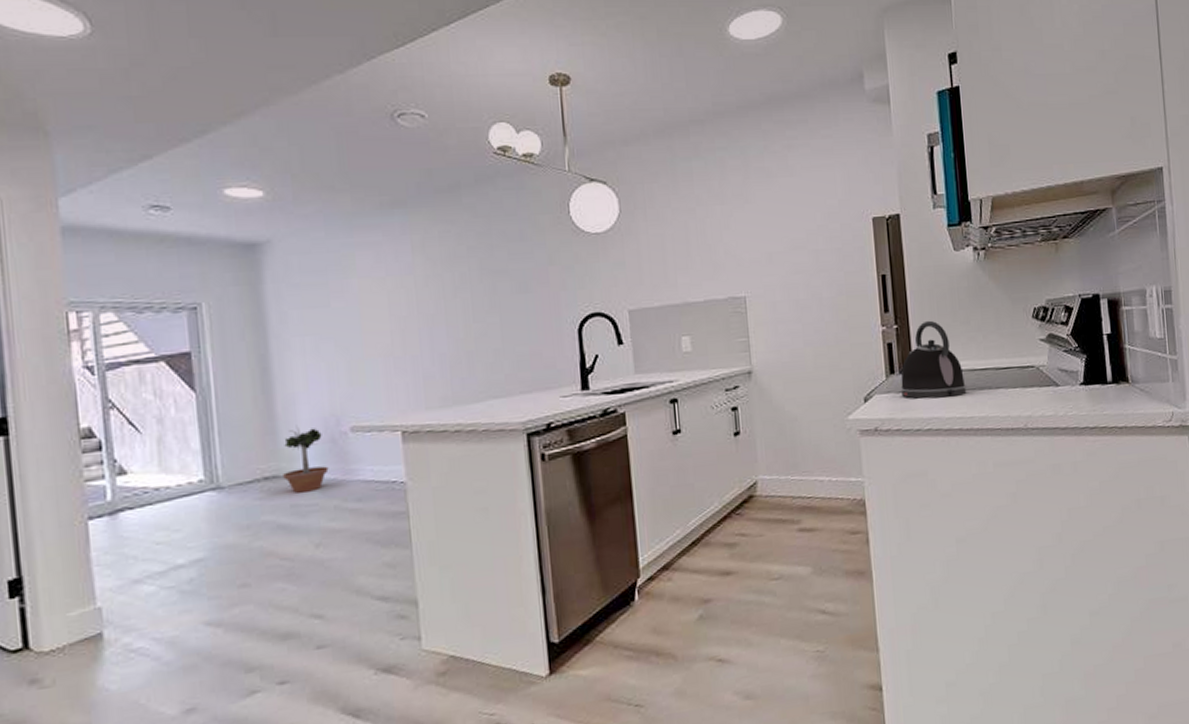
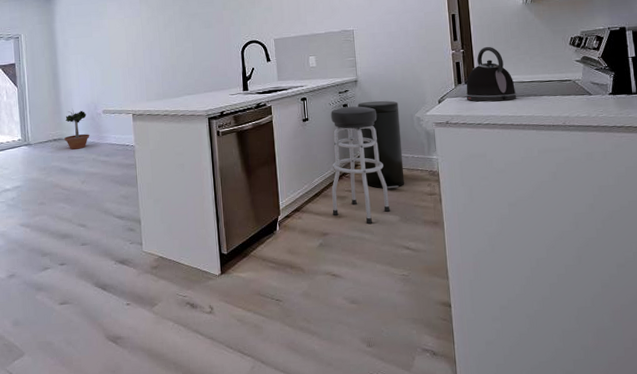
bar stool: none [713,409,799,581] -> present [331,106,390,224]
pedal bin: none [752,400,819,529] -> present [357,100,405,189]

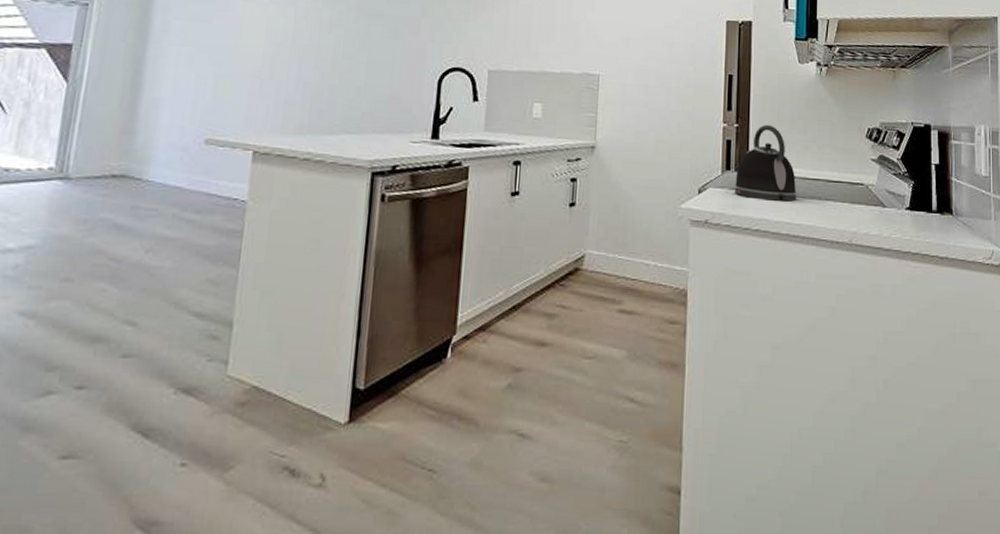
potted tree: present [64,109,90,150] -> none [130,130,177,196]
bar stool: present [331,106,390,224] -> none [533,182,616,359]
pedal bin: present [357,100,405,189] -> none [587,178,646,308]

